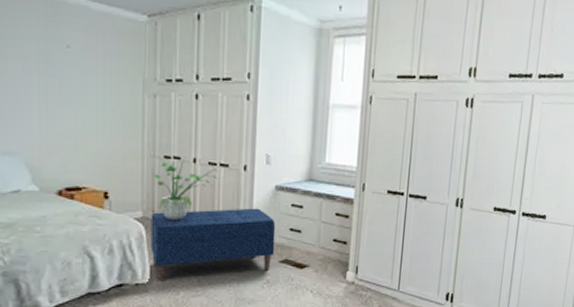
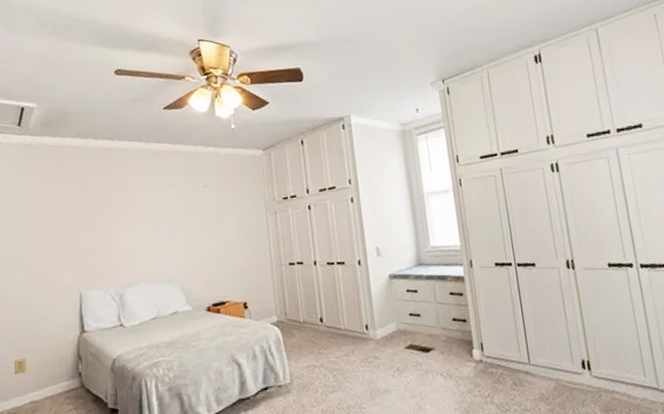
bench: present [150,208,276,282] -> none [284,298,399,381]
potted plant: present [151,159,218,220] -> none [280,263,337,320]

